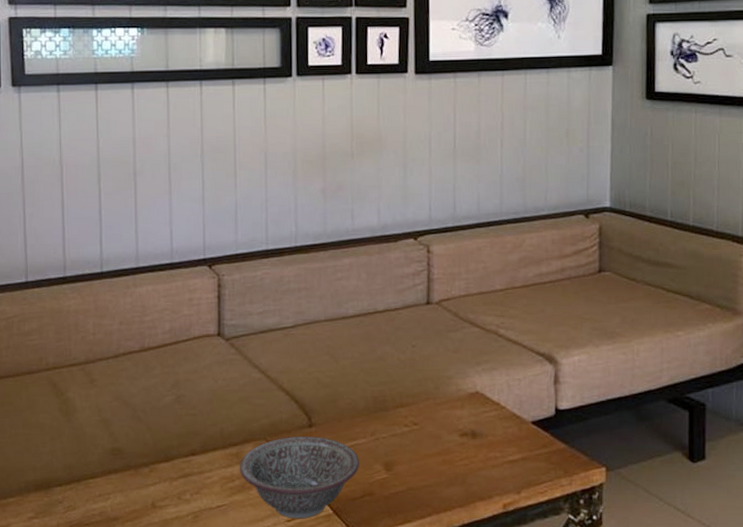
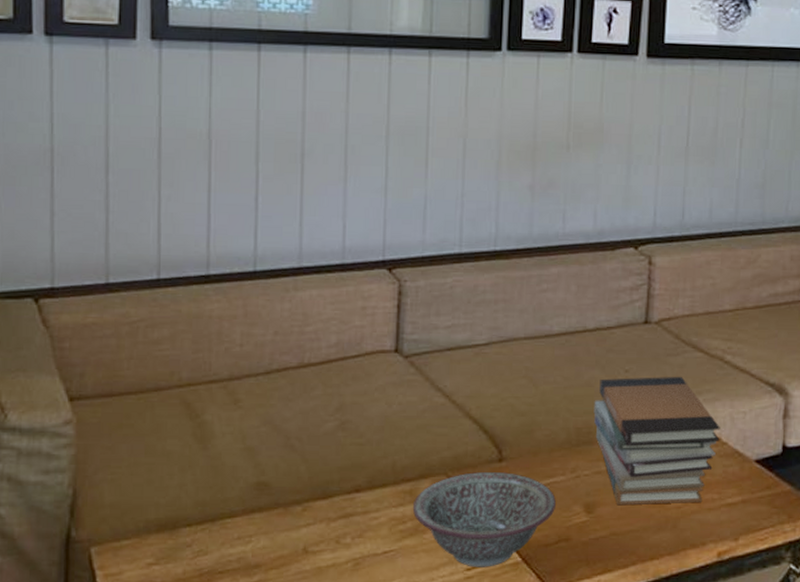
book stack: none [387,349,499,464] -> present [593,376,720,506]

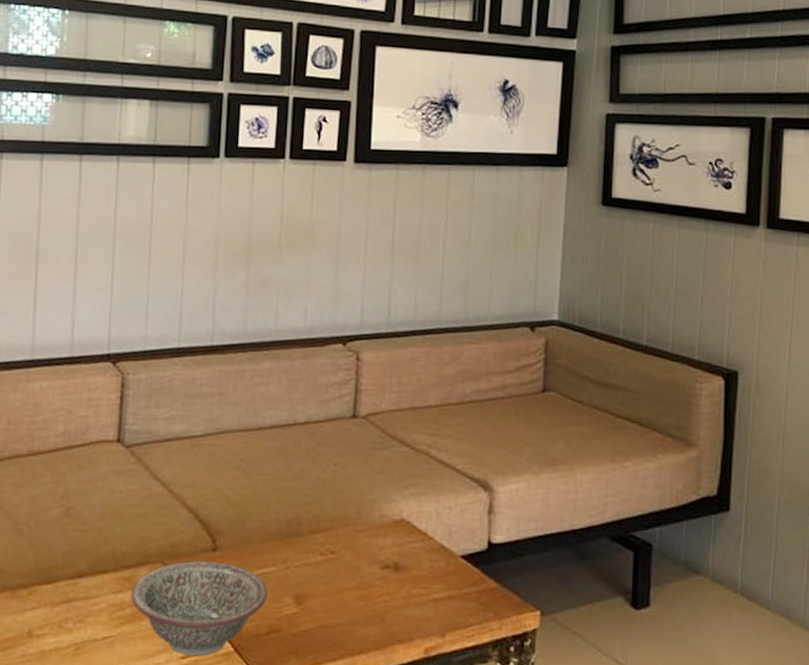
book stack: present [593,376,720,506] -> none [303,470,427,598]

